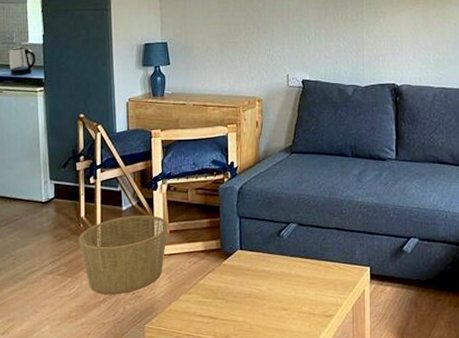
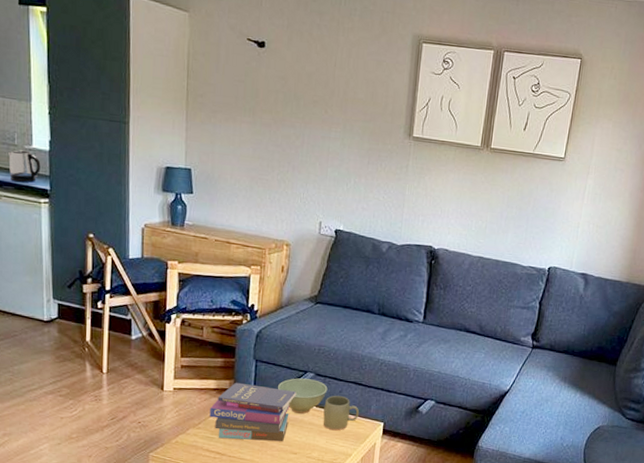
basket: present [79,214,168,294] -> none [83,345,180,422]
books: none [200,241,282,302] -> present [209,382,297,441]
bowl: none [262,230,311,268] -> present [277,378,328,414]
mug: none [309,243,345,281] -> present [323,395,360,431]

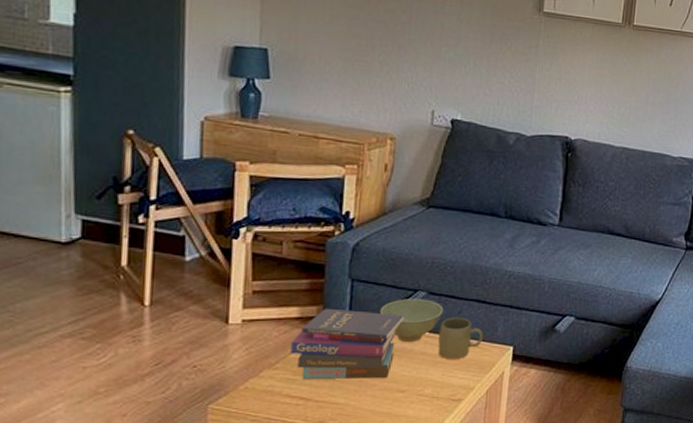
kettle: present [8,149,41,183] -> none [15,24,61,67]

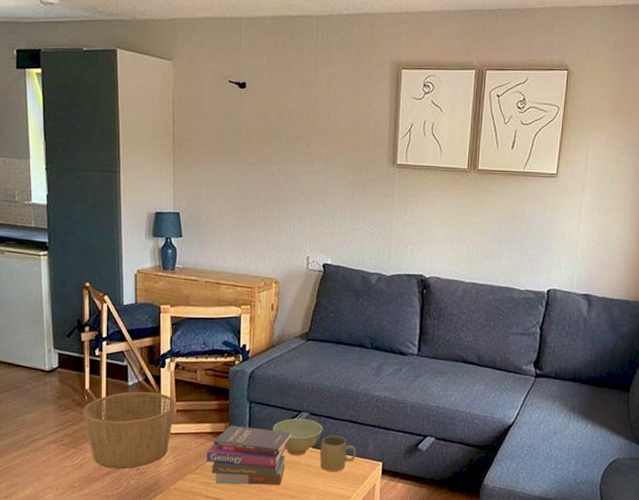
basket: none [116,268,251,366] -> present [83,391,175,469]

